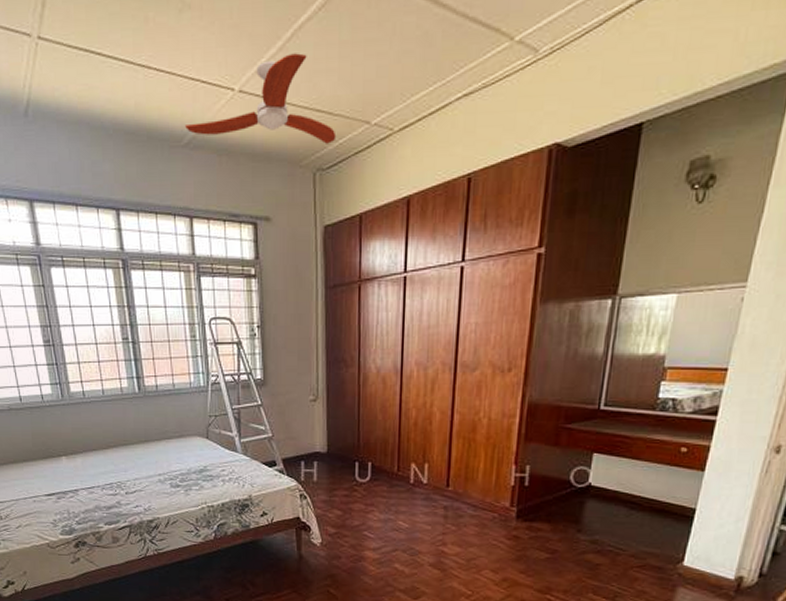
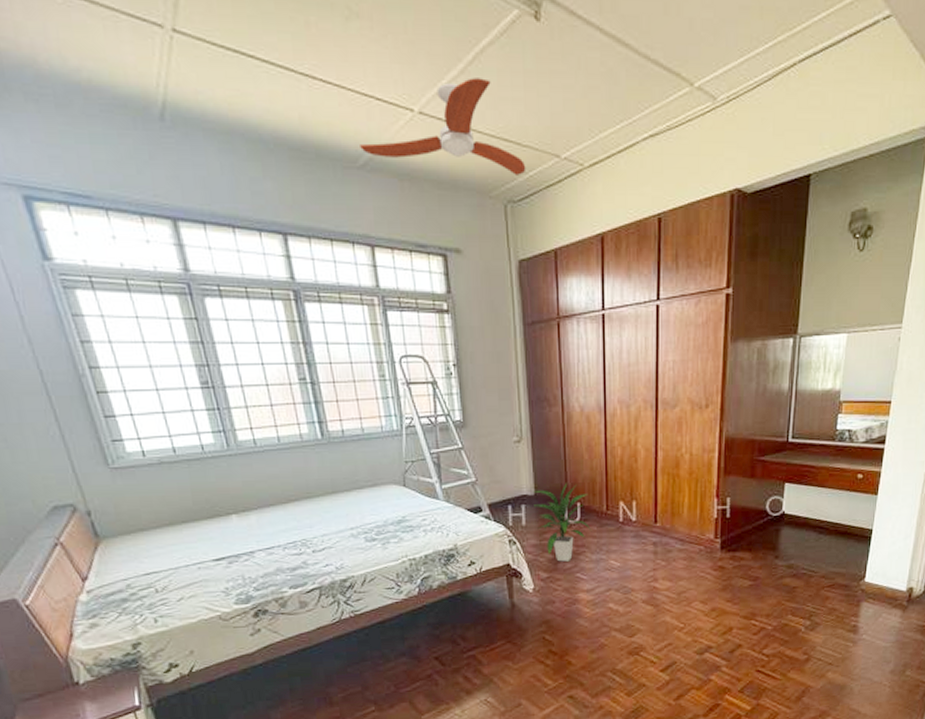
indoor plant: none [325,442,382,519] -> present [532,483,592,562]

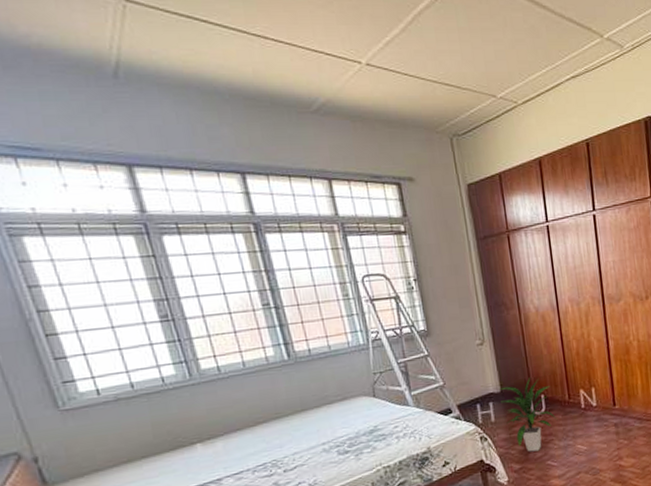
ceiling fan: present [360,78,526,175] -> none [313,35,467,113]

